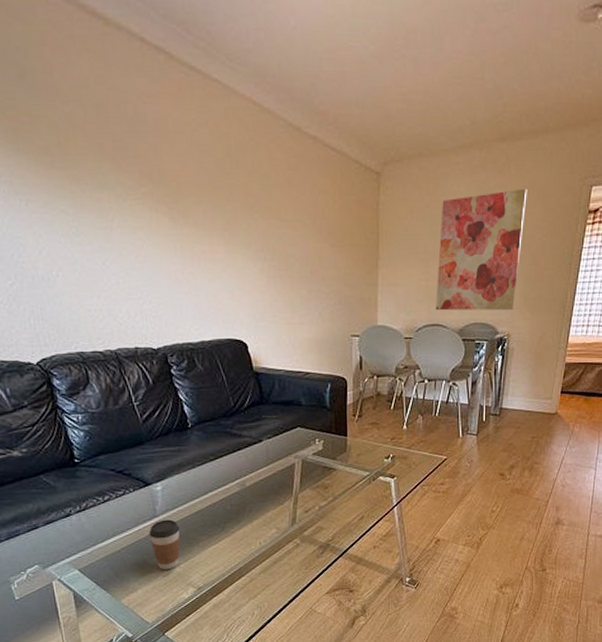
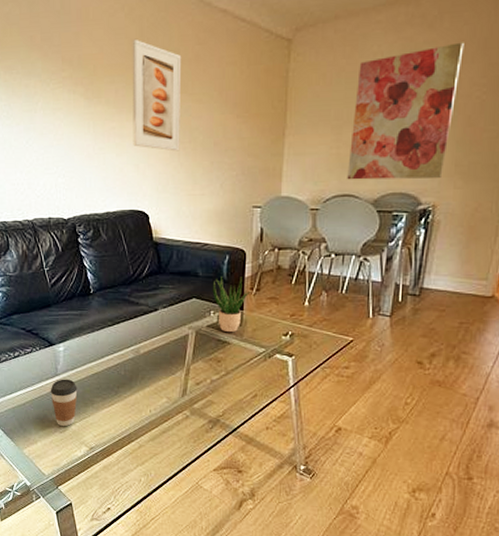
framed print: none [219,157,277,279] -> present [132,38,182,151]
potted plant: none [316,404,353,459] -> present [212,277,251,333]

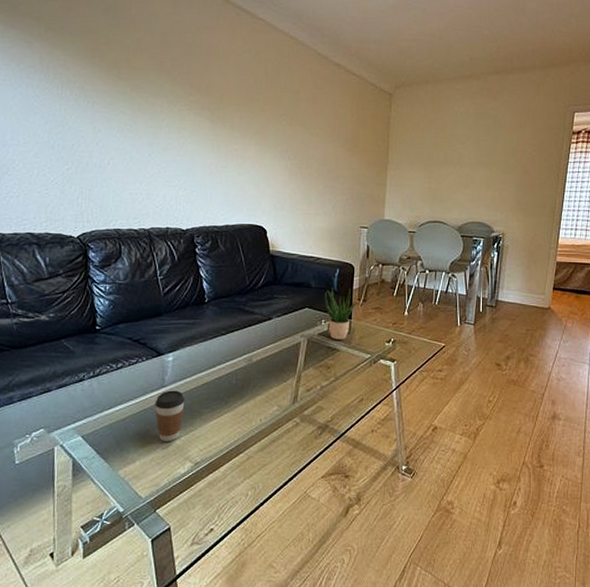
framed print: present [132,38,182,151] -> none [254,76,301,175]
wall art: present [347,42,464,180] -> none [437,111,518,212]

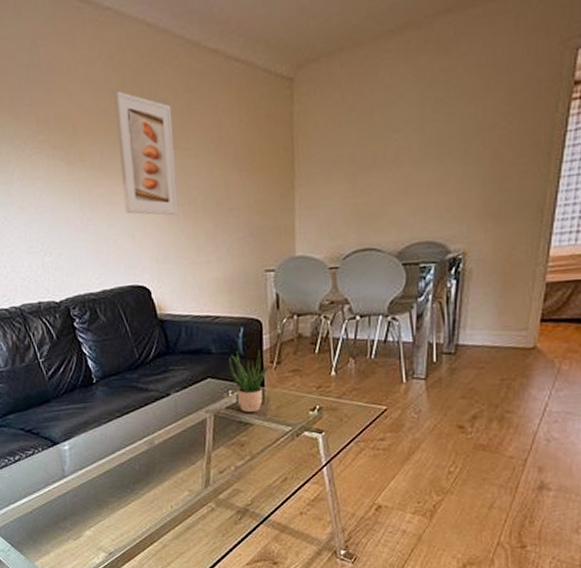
coffee cup: present [155,390,185,442] -> none [58,480,90,533]
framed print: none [254,76,301,175] -> present [113,90,179,216]

